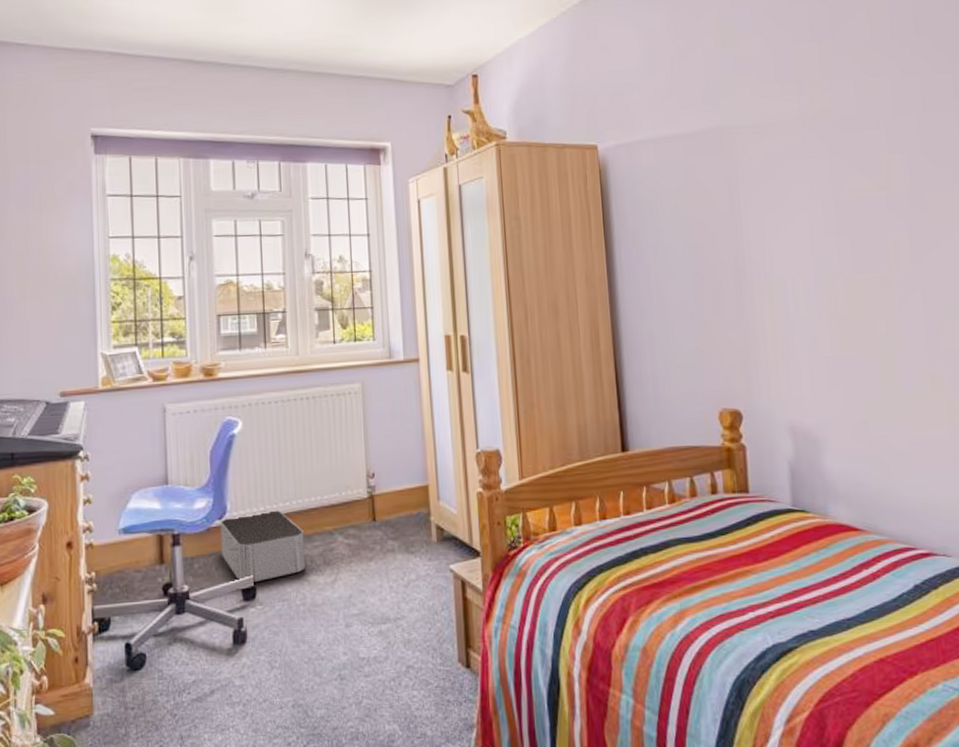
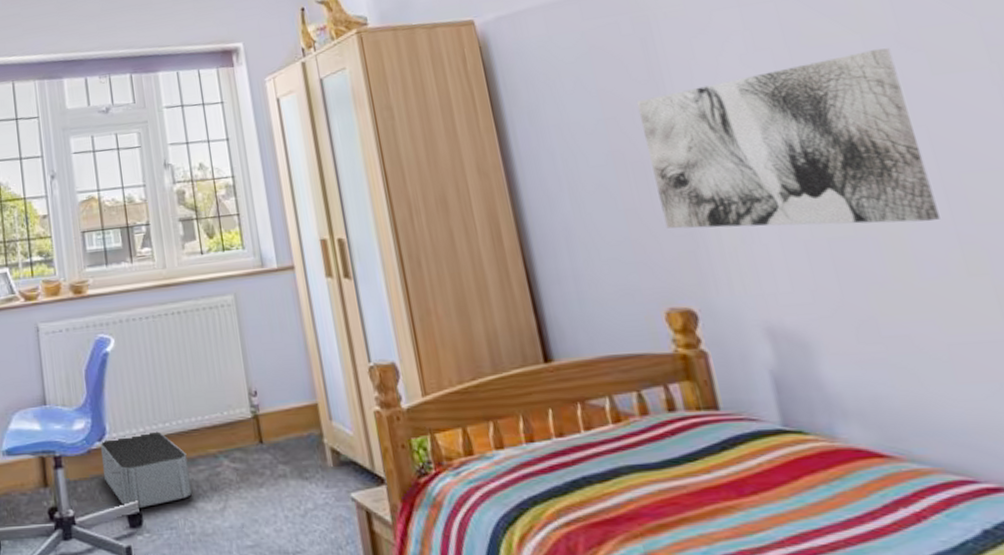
wall art: none [718,205,919,347] -> present [636,48,940,229]

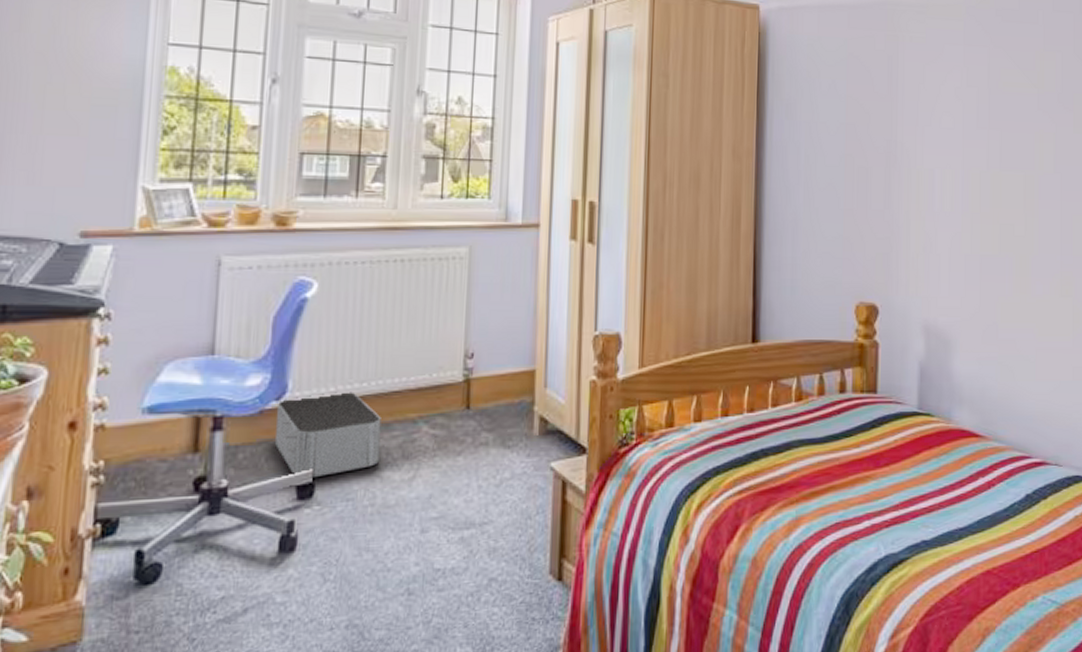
wall art: present [636,48,940,229] -> none [872,104,1054,250]

